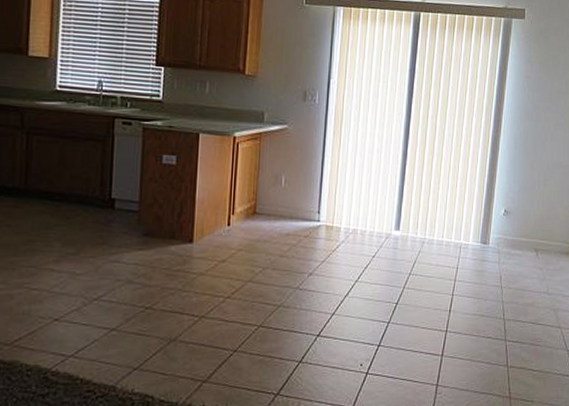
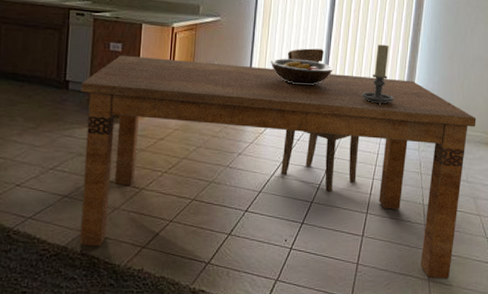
dining table: none [129,168,557,396] -> present [79,55,477,279]
fruit bowl: none [342,169,410,198] -> present [270,58,333,86]
dining chair: none [355,158,438,310] -> present [281,48,360,192]
candle holder: none [440,152,474,217] -> present [361,44,395,105]

